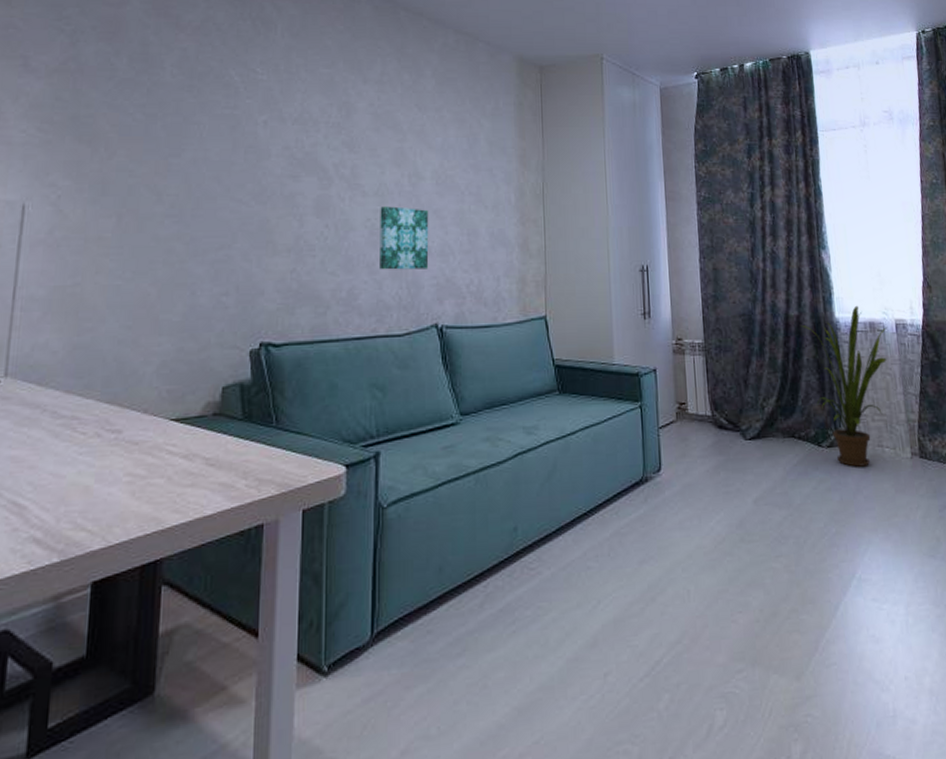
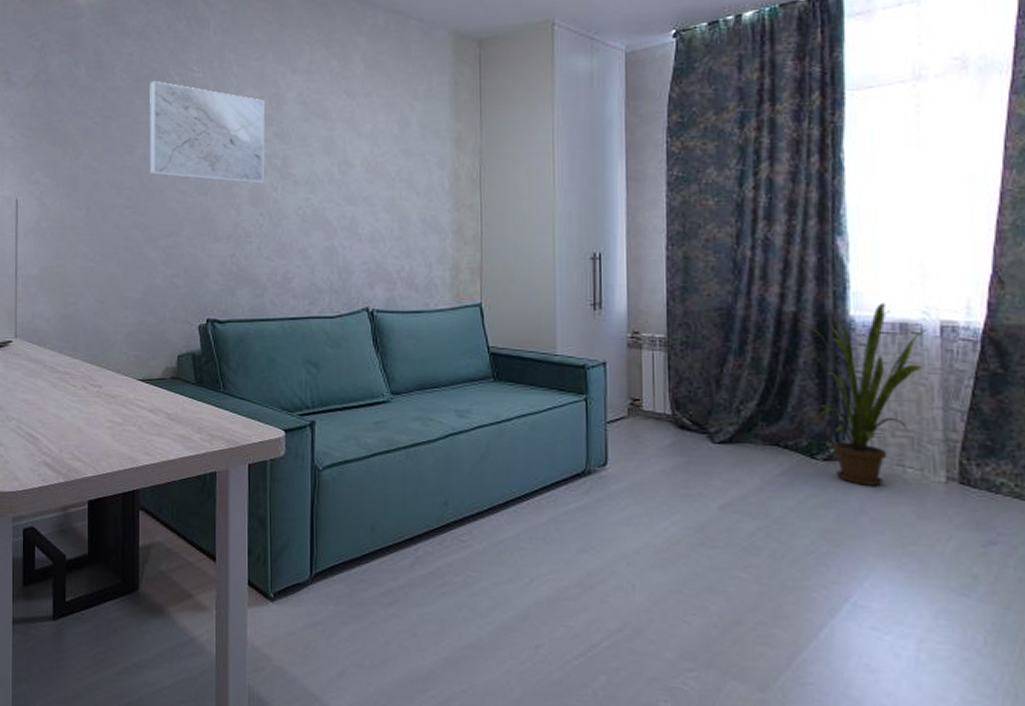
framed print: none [199,79,333,194] -> present [149,80,265,184]
wall art: present [380,206,429,270] -> none [311,194,359,256]

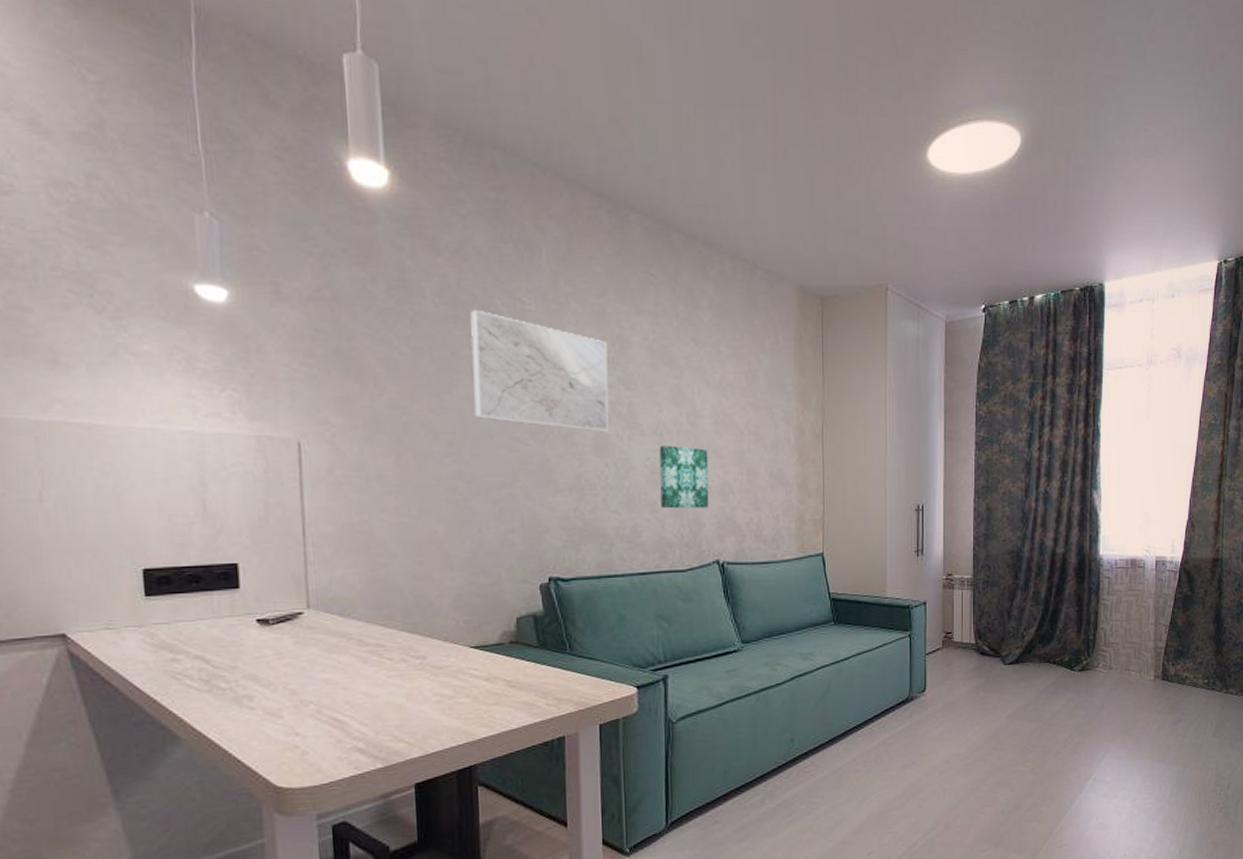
wall art: none [311,194,359,256] -> present [659,445,709,509]
house plant: present [797,302,928,486] -> none [1065,543,1148,688]

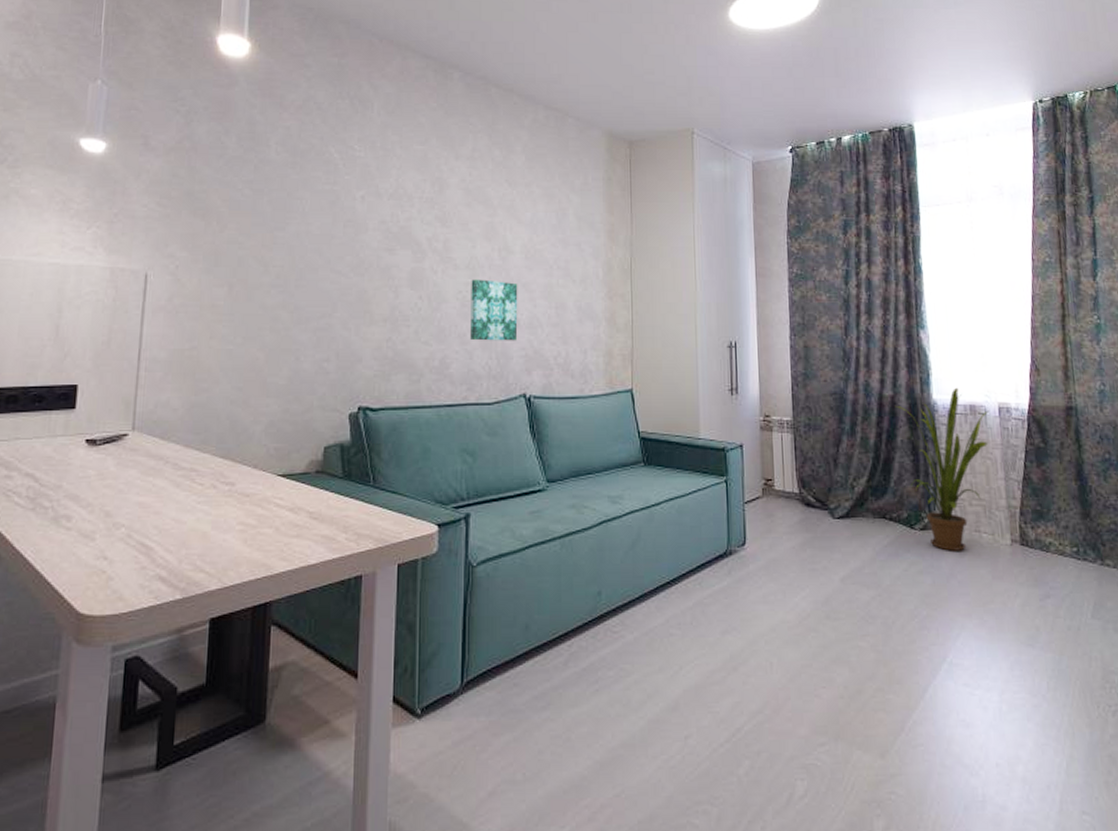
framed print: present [470,309,609,432] -> none [302,156,427,266]
house plant: none [1065,543,1148,688] -> present [894,387,990,551]

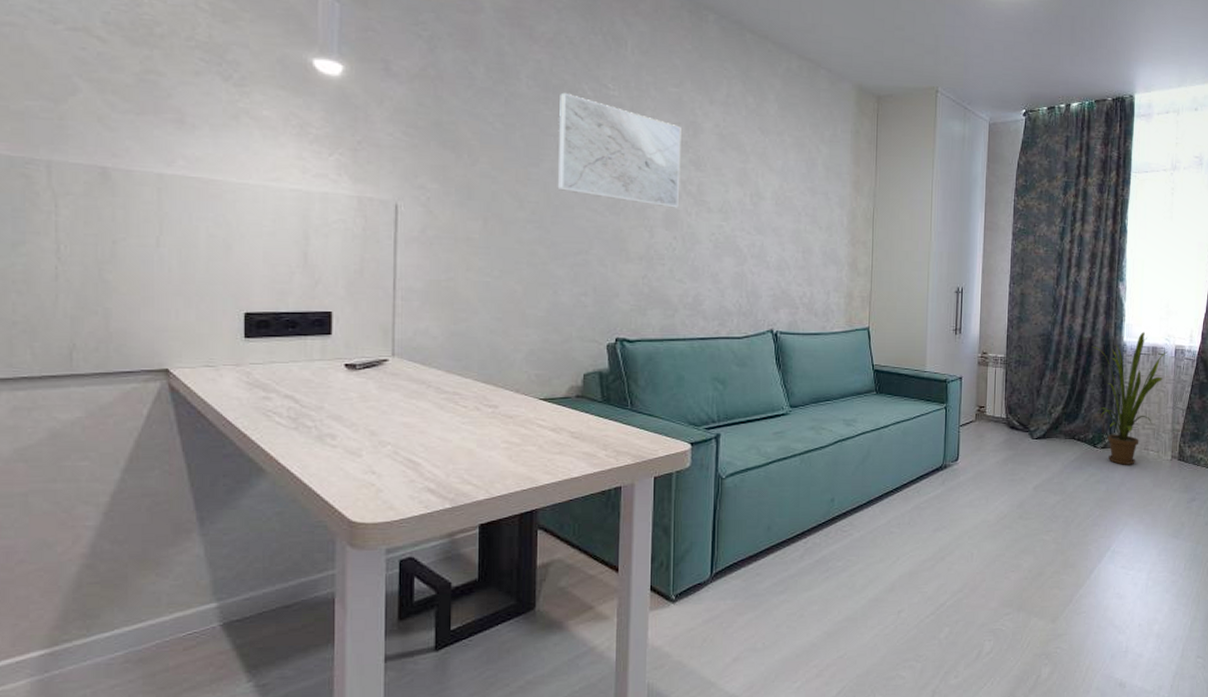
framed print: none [302,156,427,266] -> present [557,92,681,208]
wall art: present [470,279,518,341] -> none [722,222,768,281]

